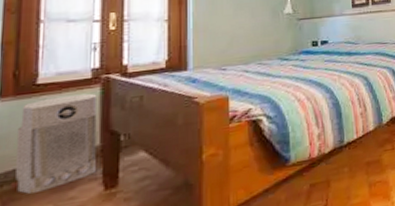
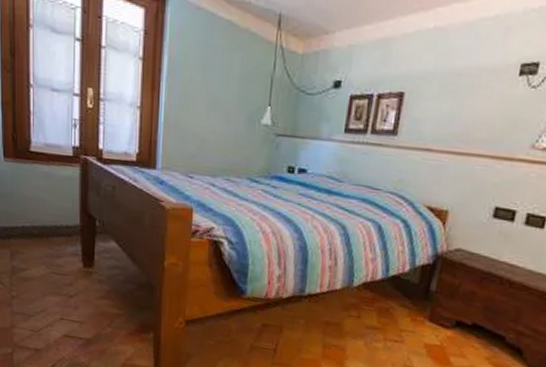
air purifier: present [16,93,97,195] -> none [17,167,78,253]

